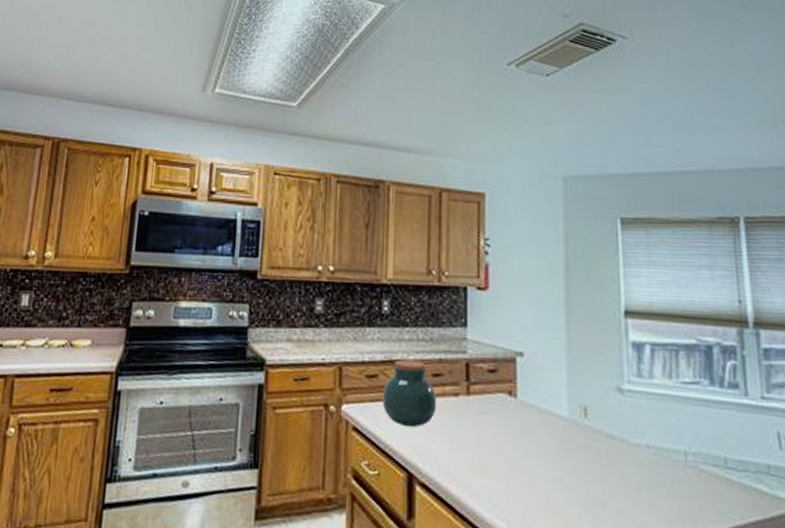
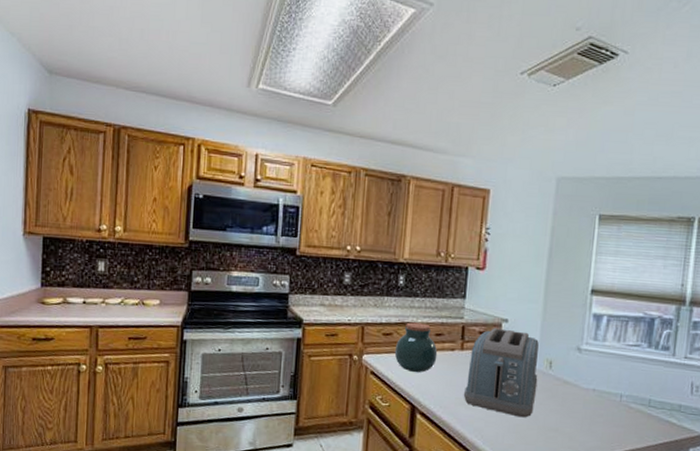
toaster: none [475,364,572,488] -> present [463,328,539,418]

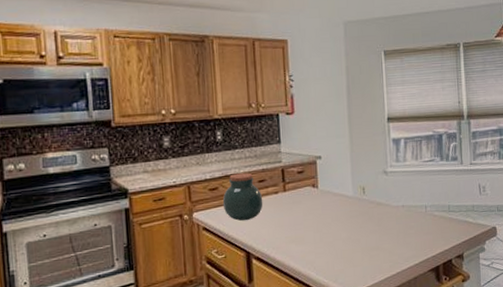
toaster: present [463,328,539,418] -> none [292,165,356,244]

